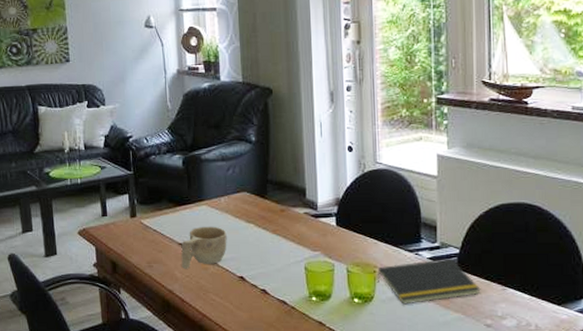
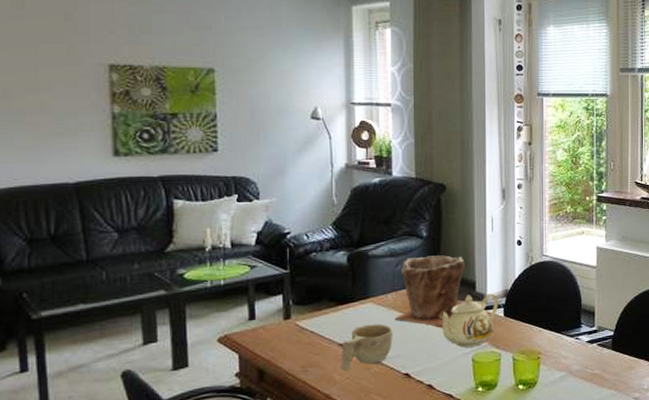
plant pot: none [229,160,294,232] -> present [395,255,465,326]
teapot: none [270,201,331,255] -> present [438,293,499,348]
notepad: present [377,259,481,305] -> none [540,341,631,387]

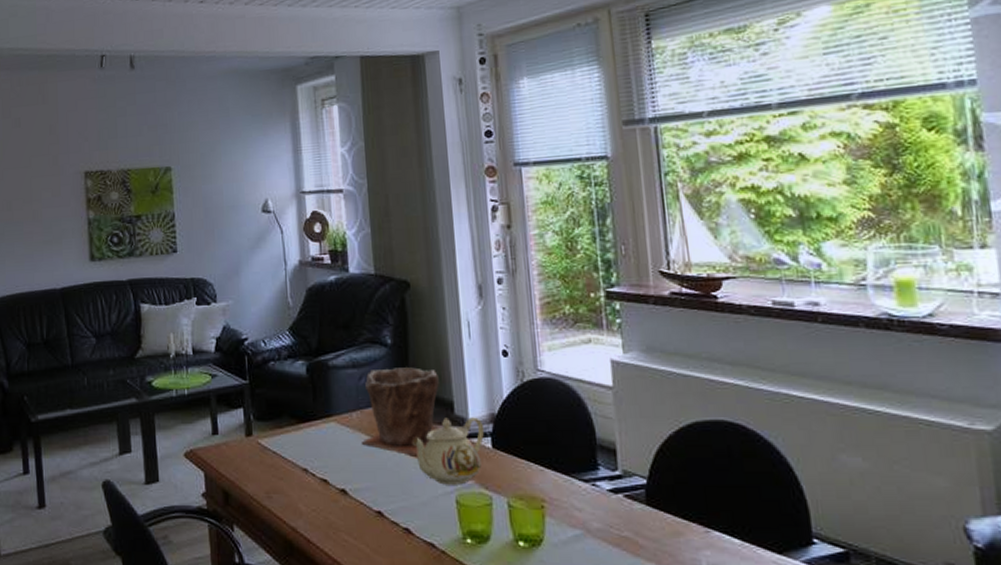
cup: present [340,324,393,371] -> none [306,448,361,501]

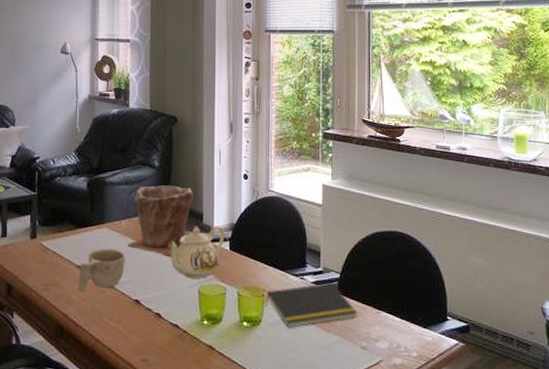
cup: none [306,448,361,501] -> present [78,249,125,292]
notepad: none [546,491,678,550] -> present [265,283,358,328]

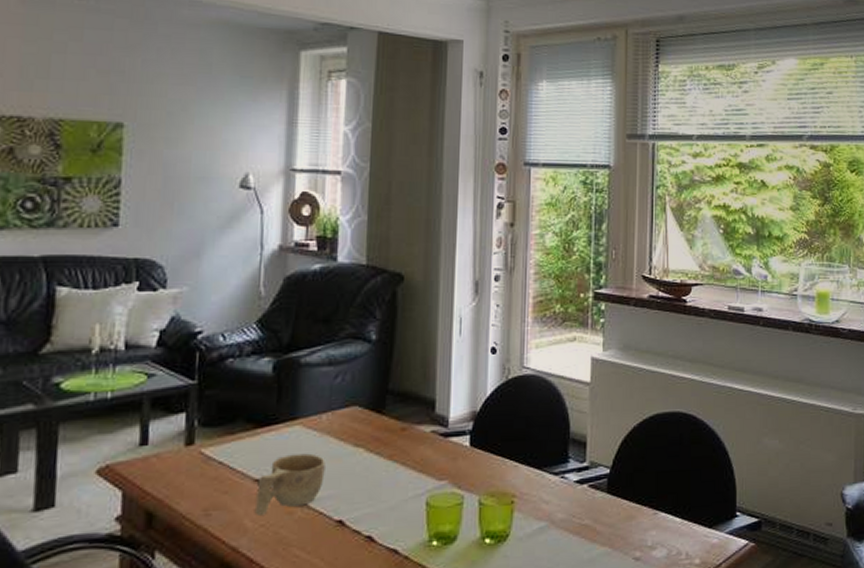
plant pot: present [128,185,193,255] -> none [329,365,423,458]
teapot: present [167,226,225,279] -> none [385,415,465,487]
notepad: present [265,283,358,328] -> none [514,480,631,541]

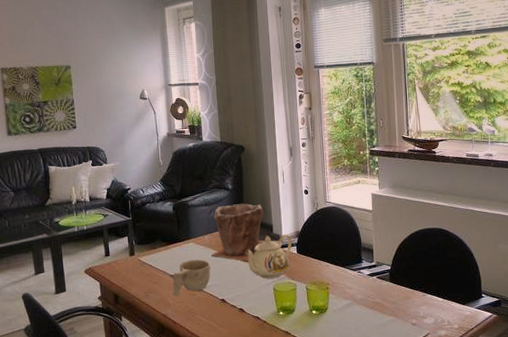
plant pot: none [329,365,423,458] -> present [211,203,263,261]
teapot: none [385,415,465,487] -> present [245,234,293,279]

